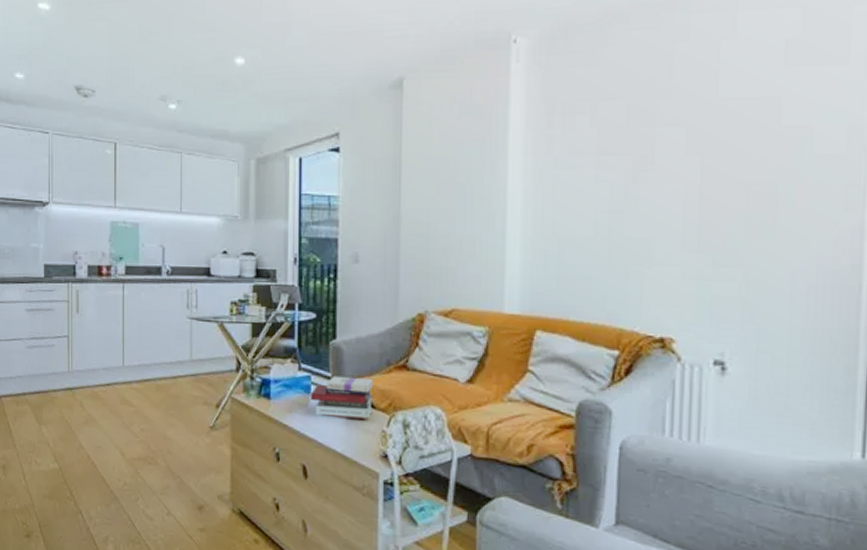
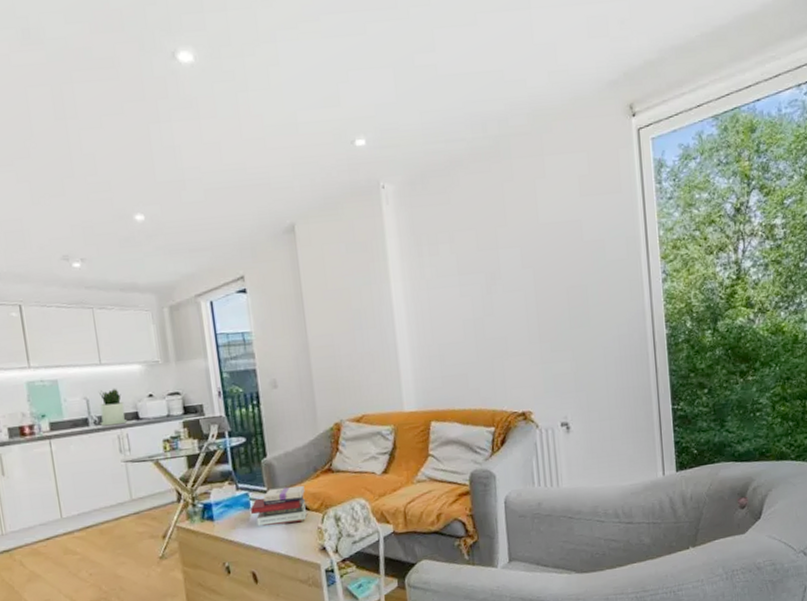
planter: none [172,239,199,279] -> present [99,388,128,426]

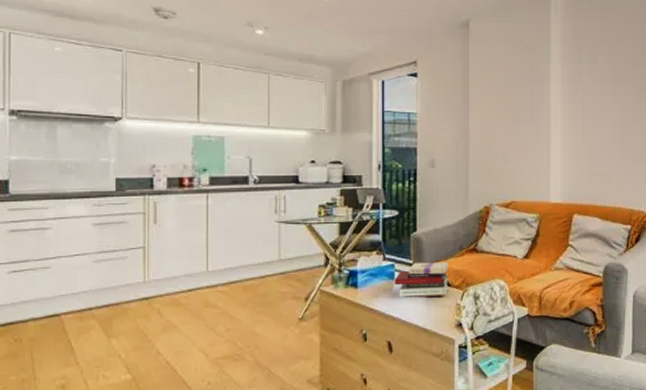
planter: present [99,388,128,426] -> none [259,150,287,186]

